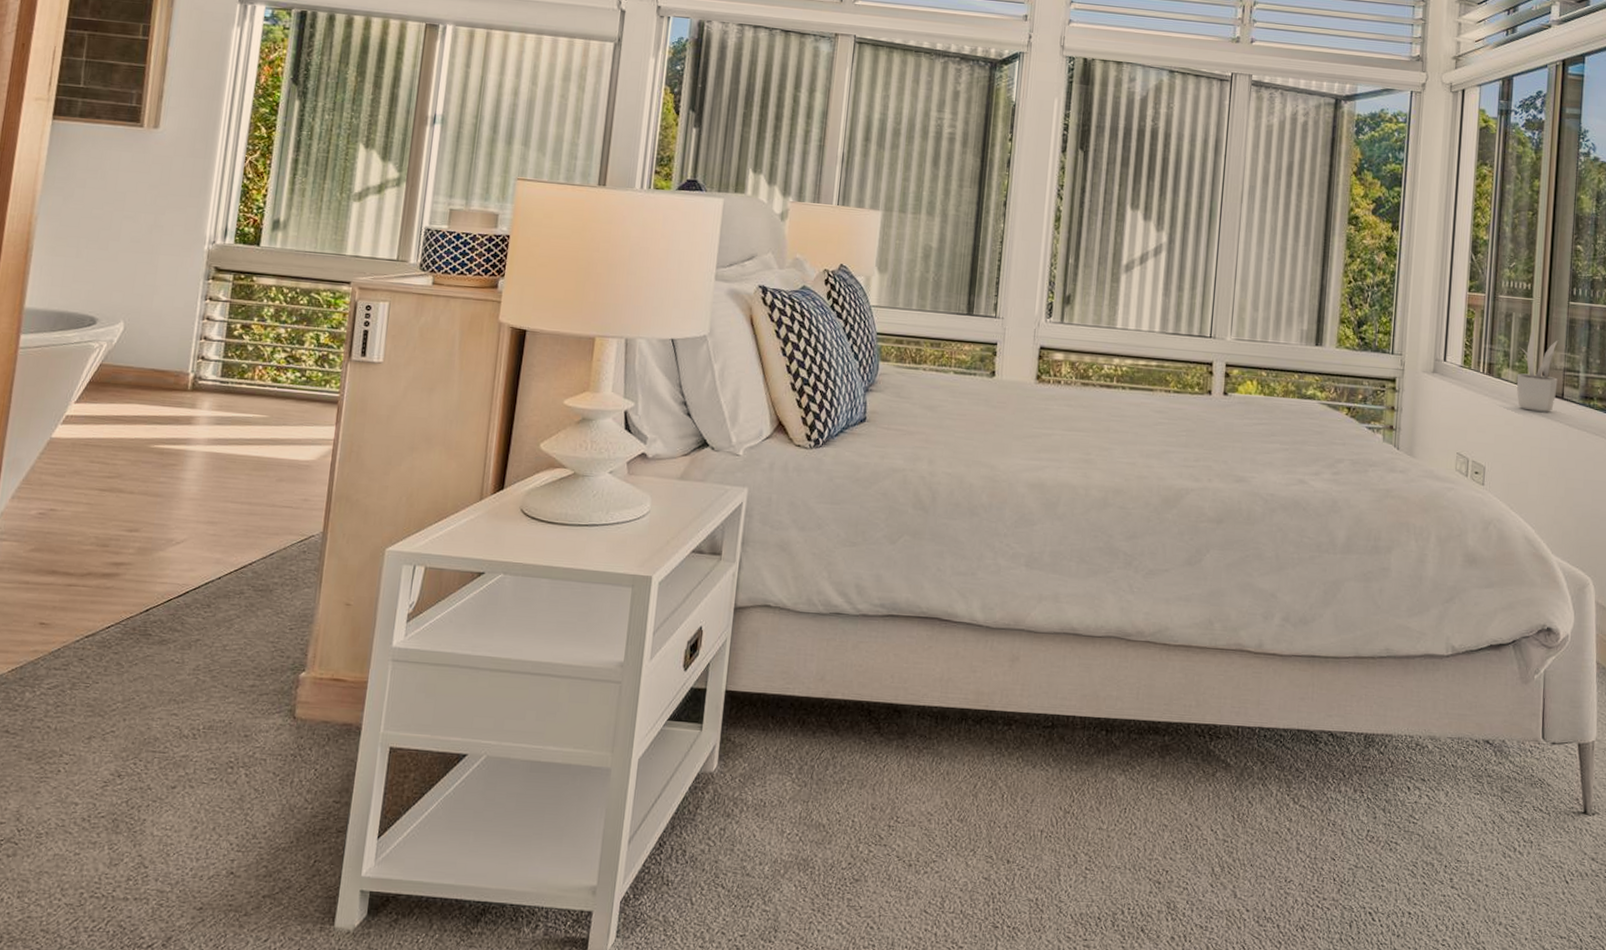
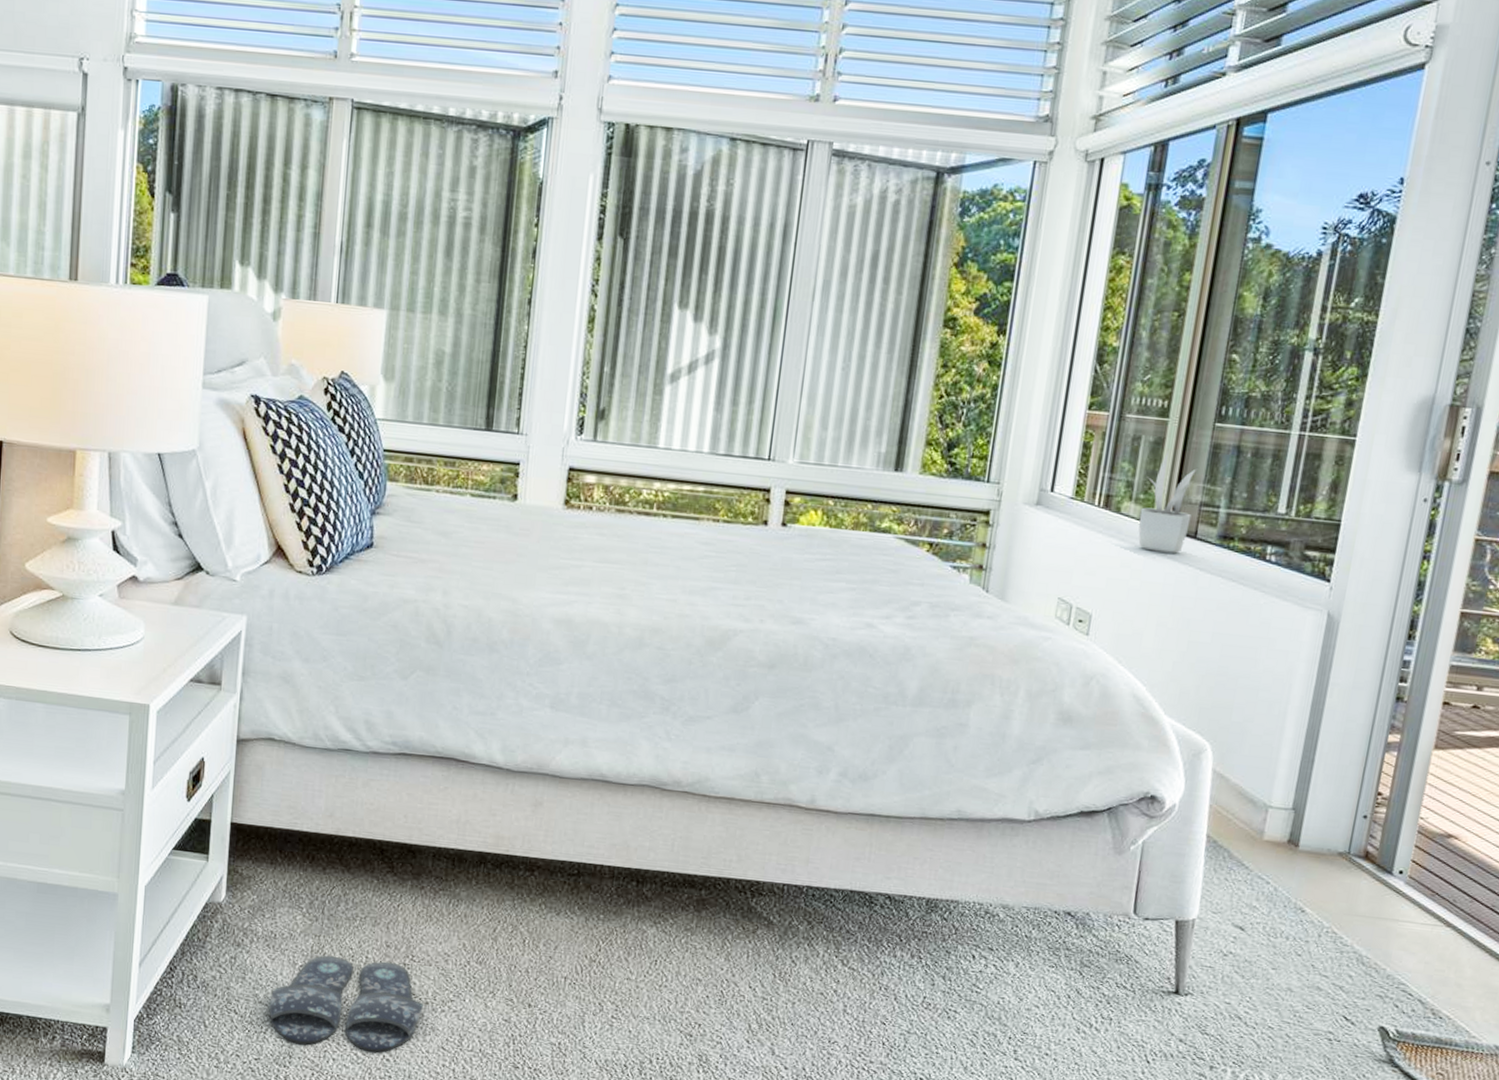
slippers: none [756,821,908,920] -> present [269,955,424,1053]

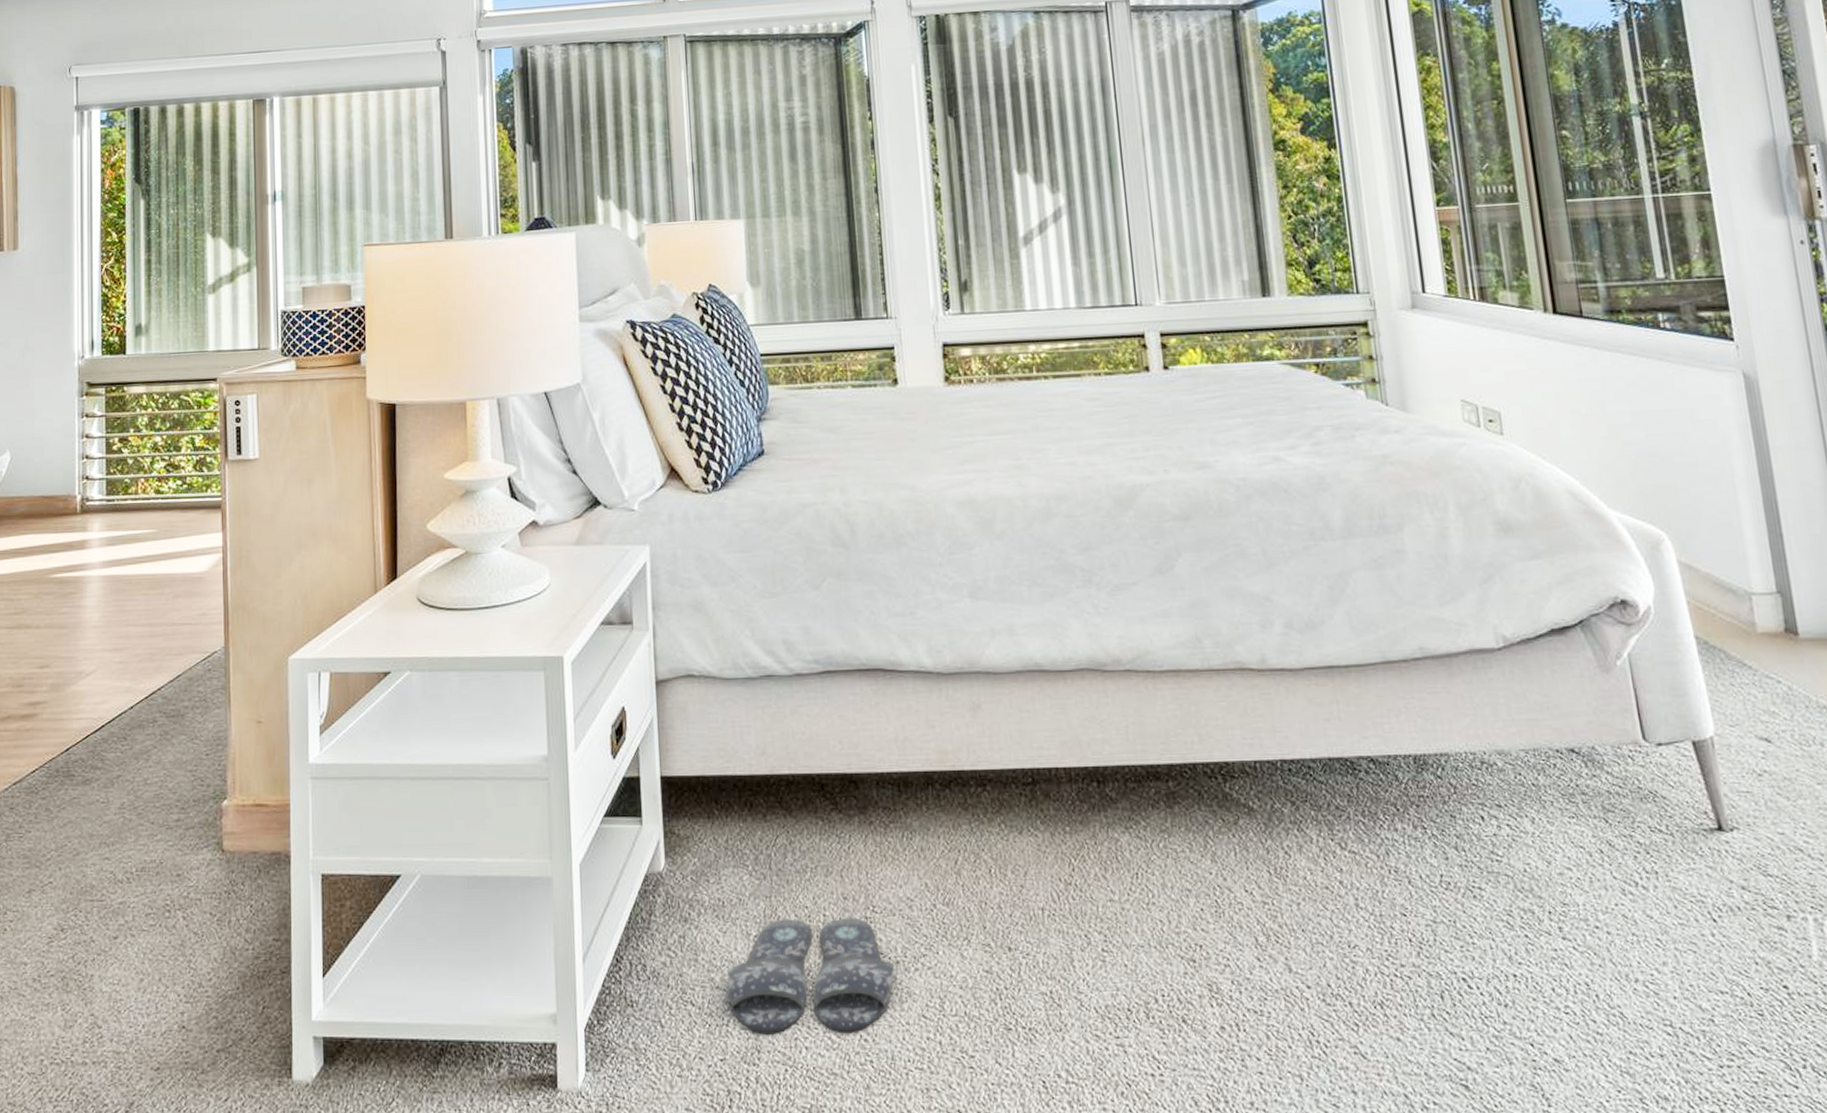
potted plant: present [1138,449,1198,554] -> none [1514,232,1573,337]

